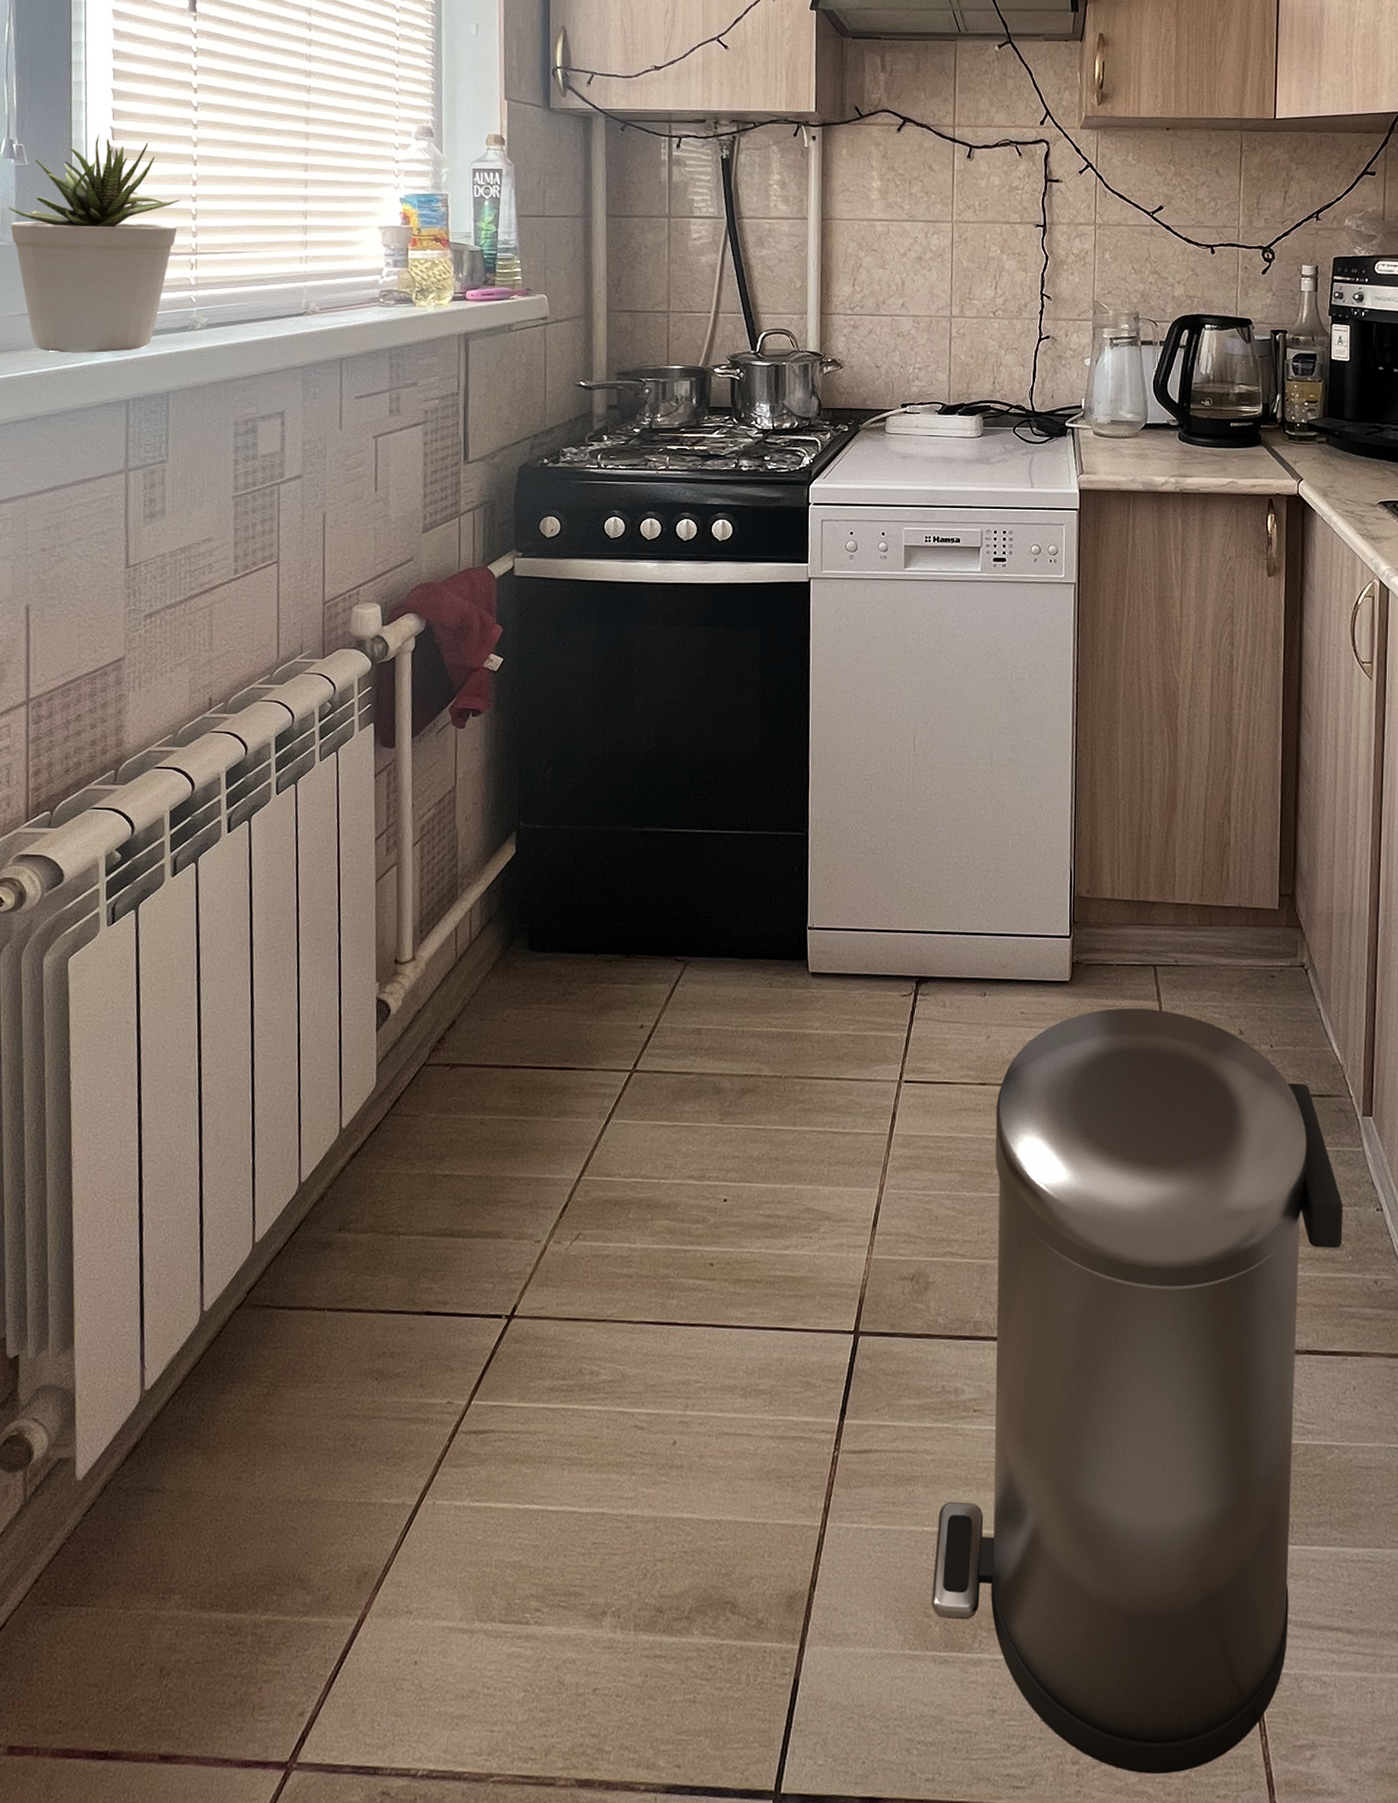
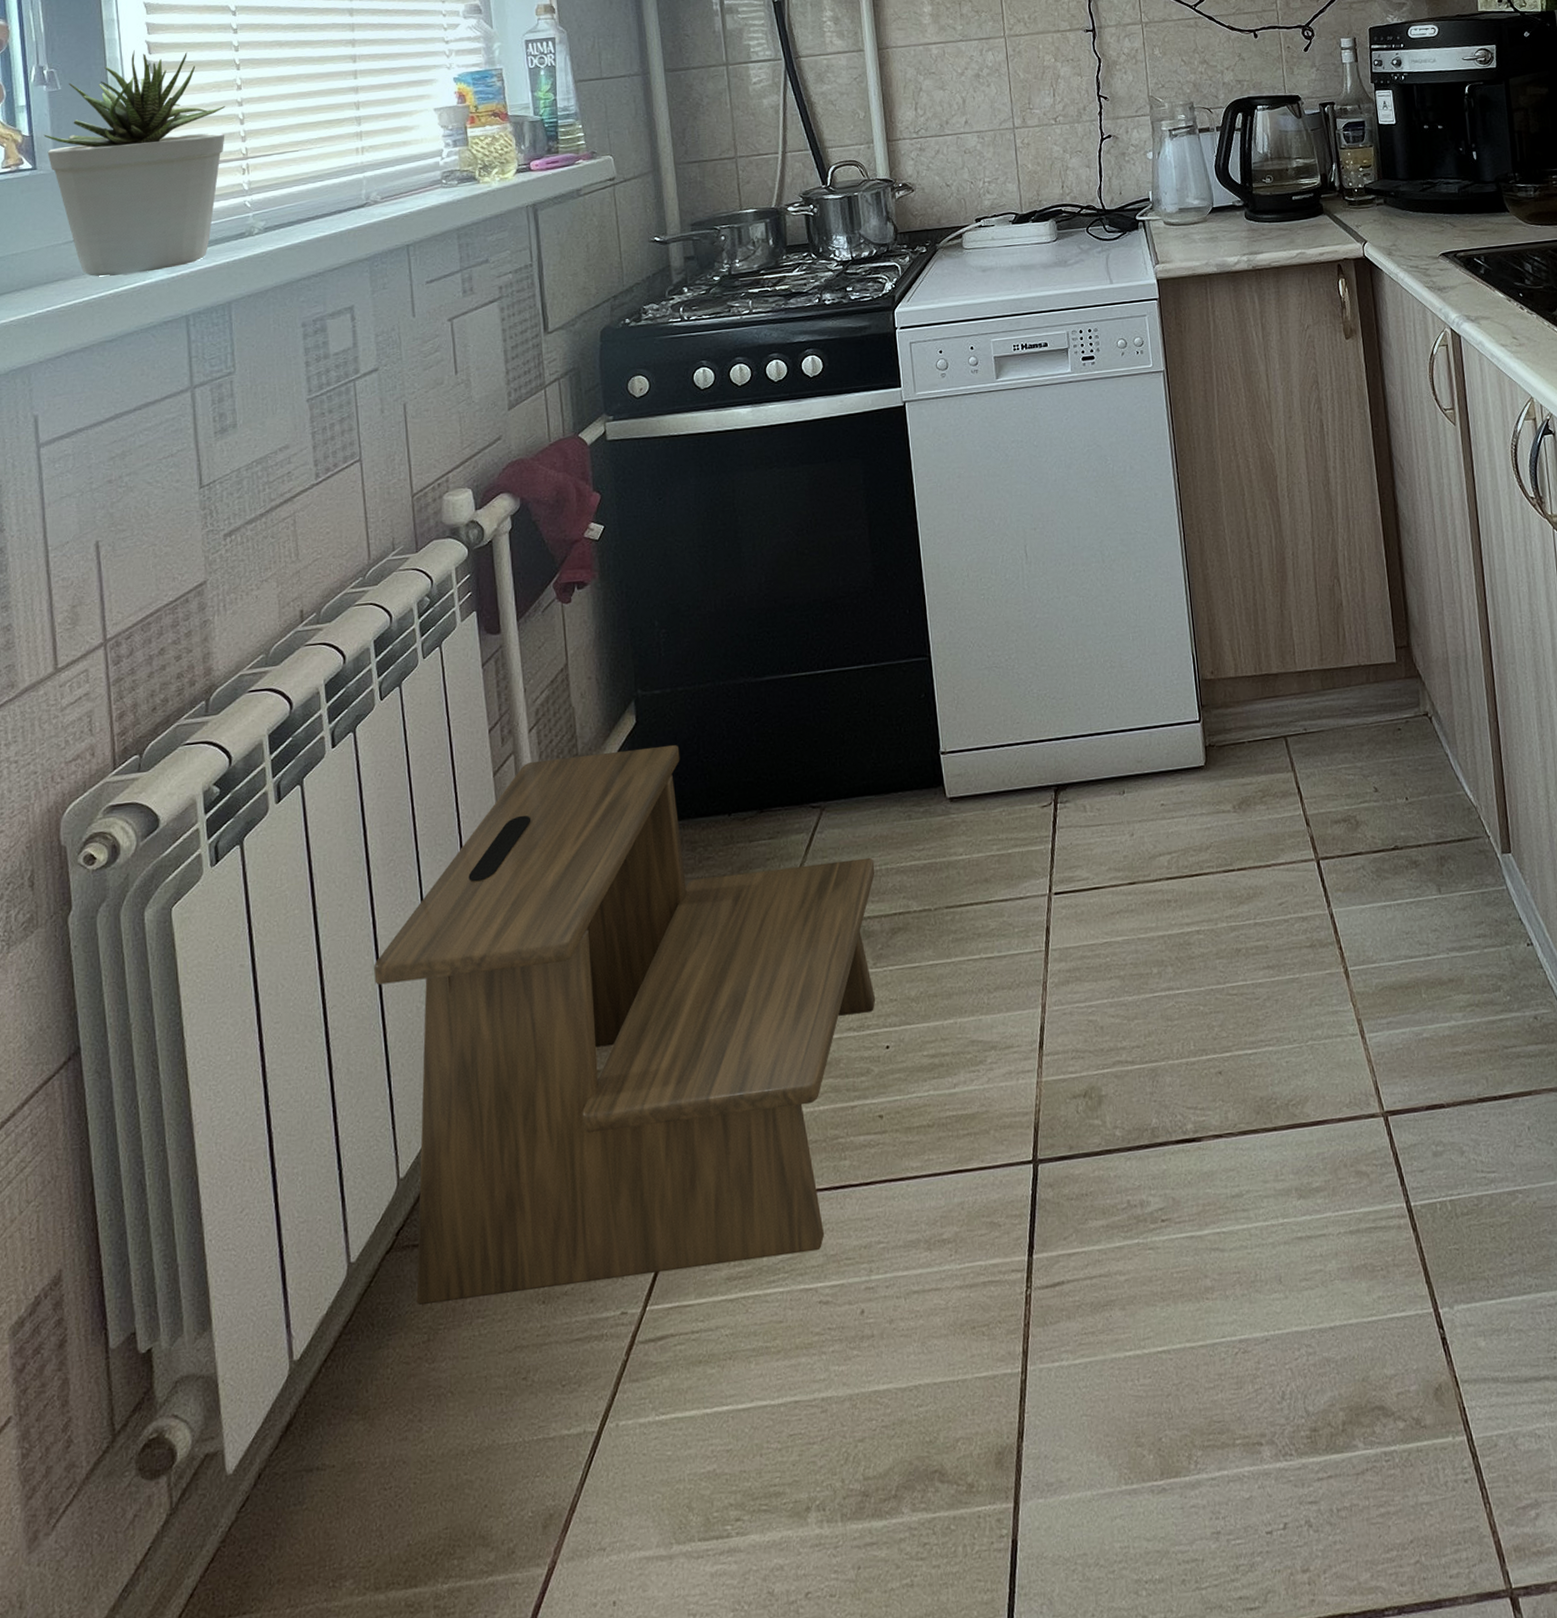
step stool: none [247,874,732,1379] -> present [373,745,876,1305]
pedal bin: present [931,1008,1343,1774] -> none [1139,780,1499,1569]

